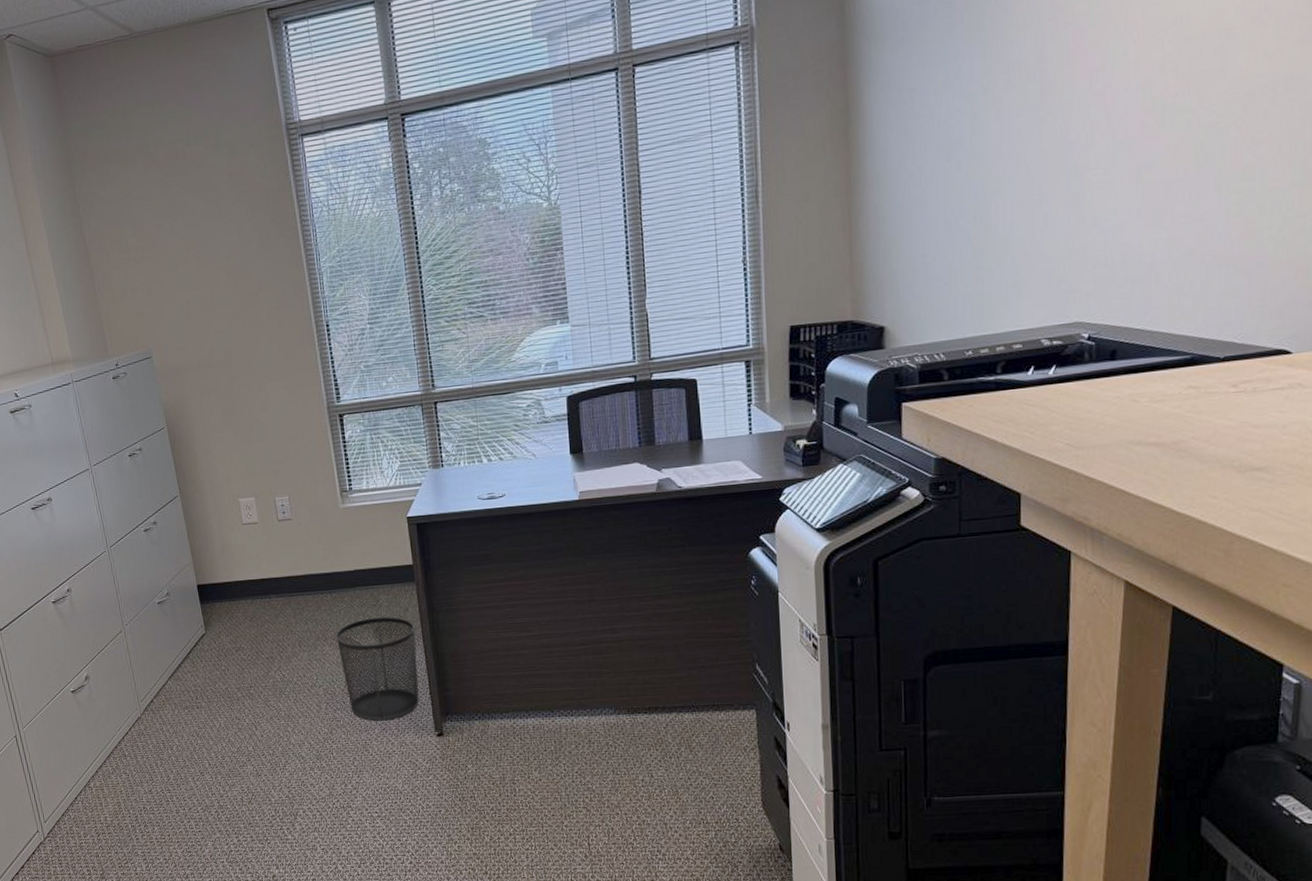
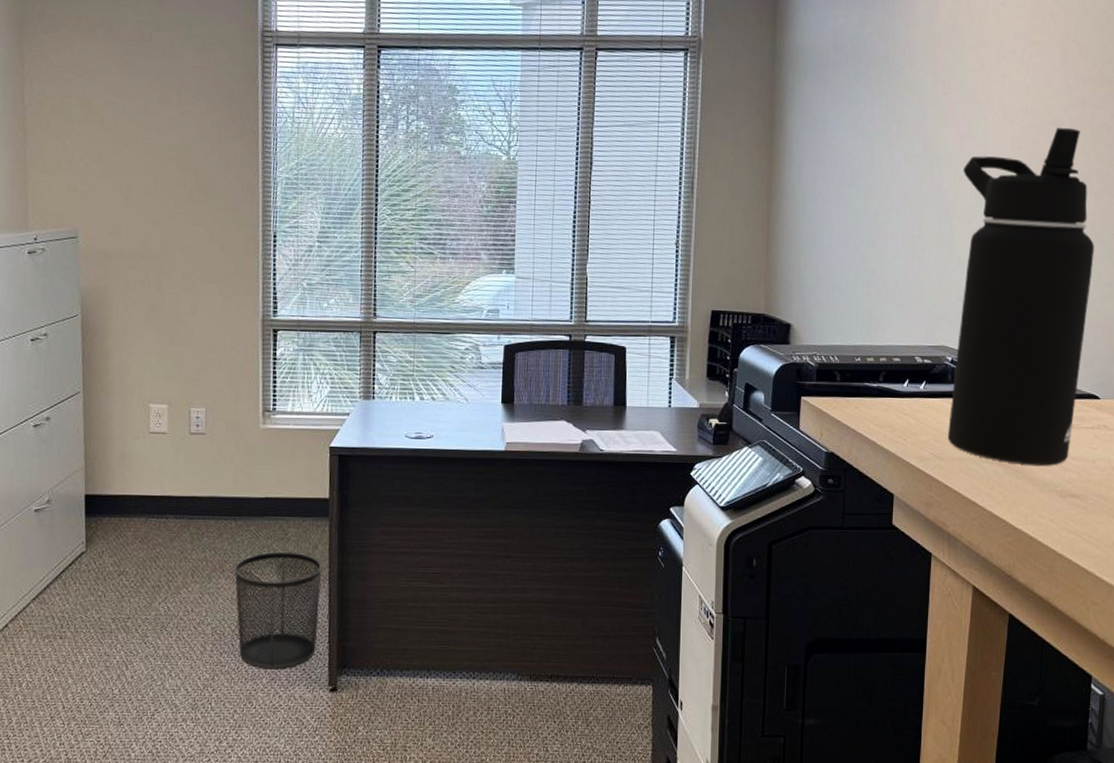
water bottle: none [1086,29,1283,442] -> present [947,127,1095,465]

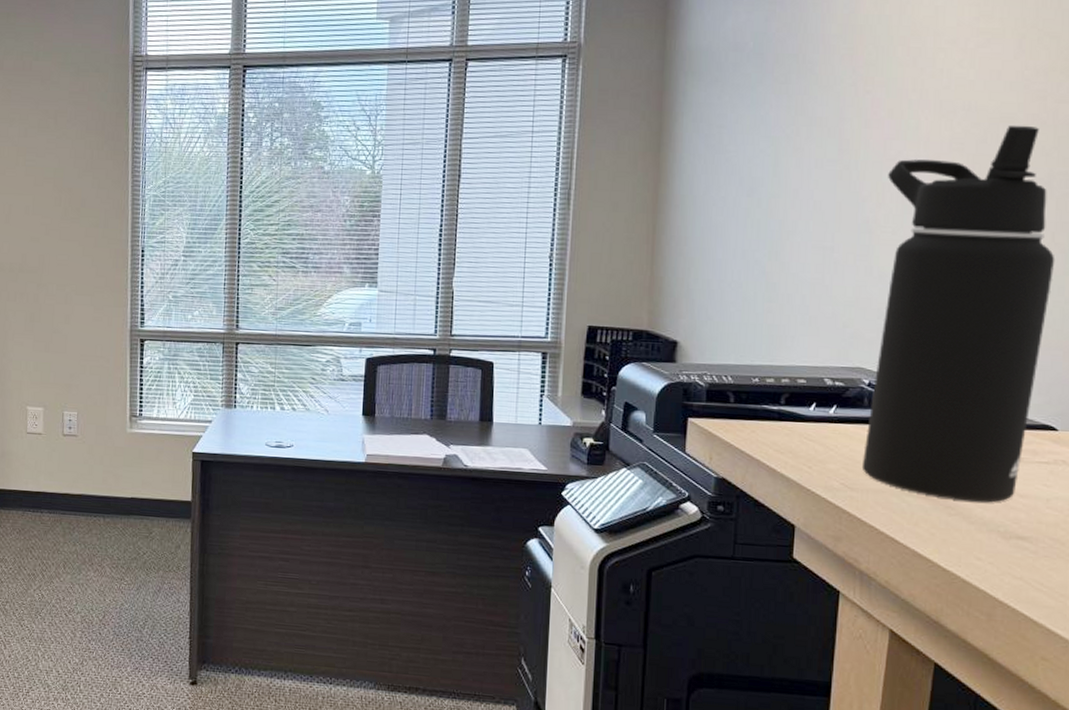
waste bin: present [234,551,321,670] -> none [102,549,183,660]

